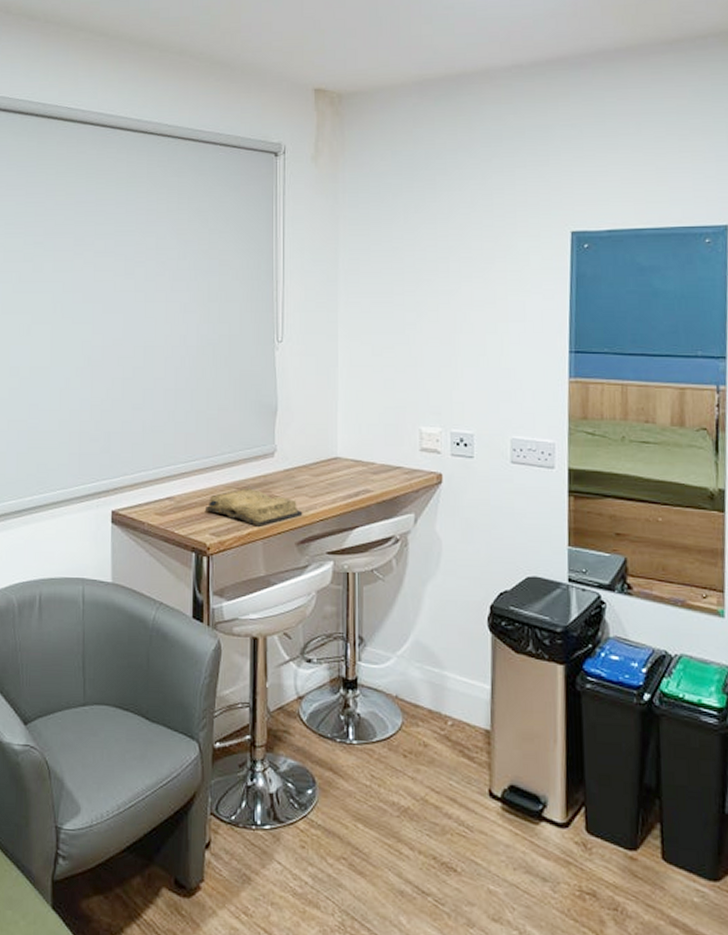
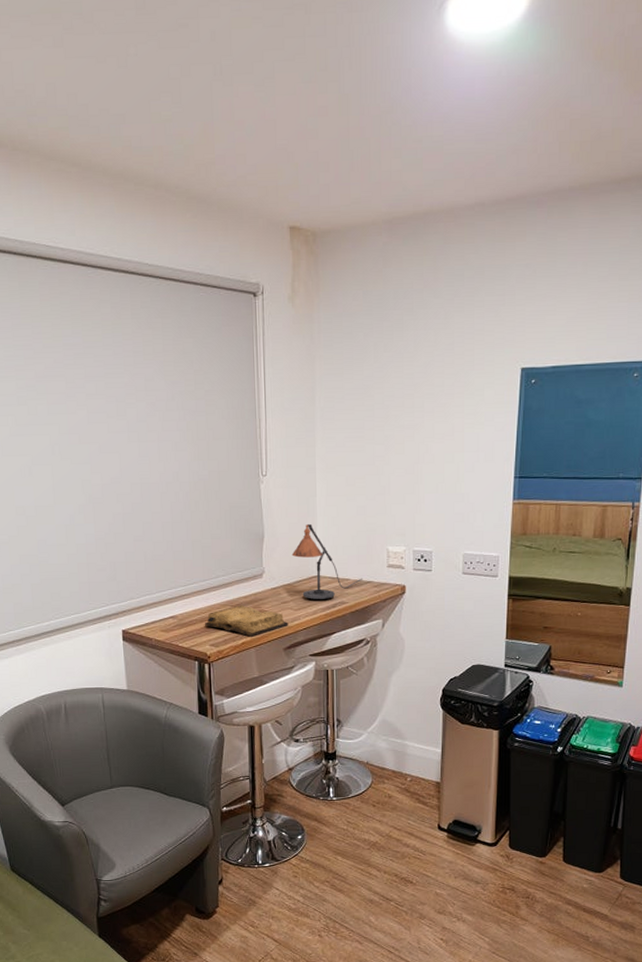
desk lamp: none [308,396,390,486] -> present [291,523,362,599]

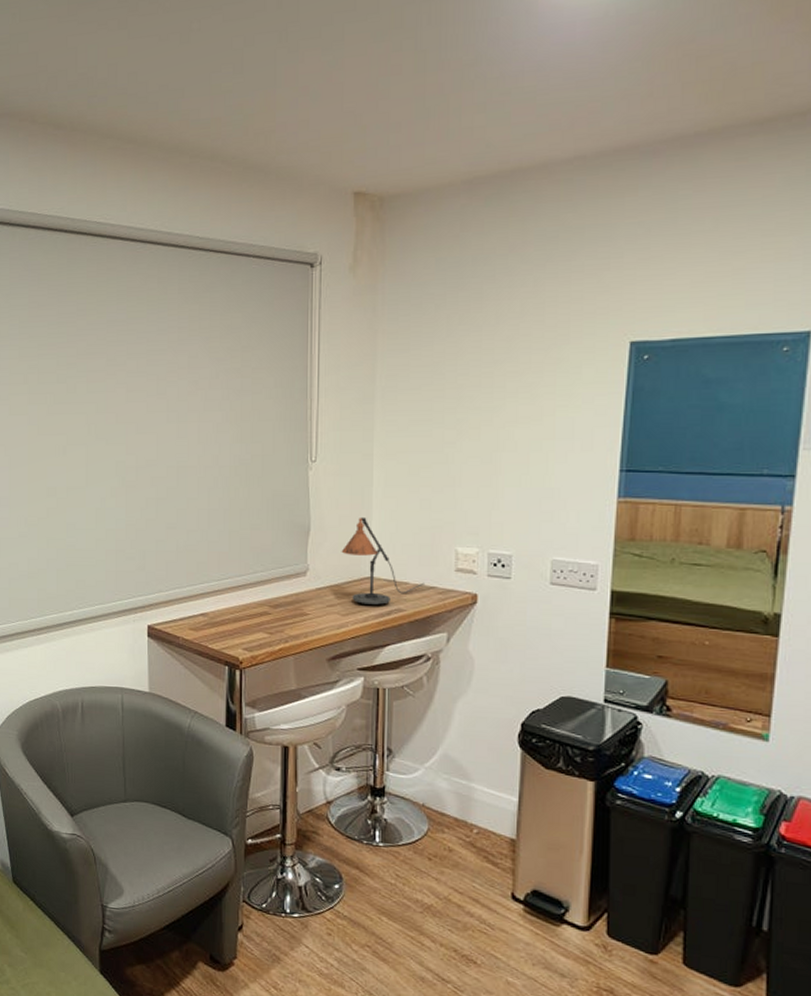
diary: present [205,605,289,638] -> none [239,605,334,644]

